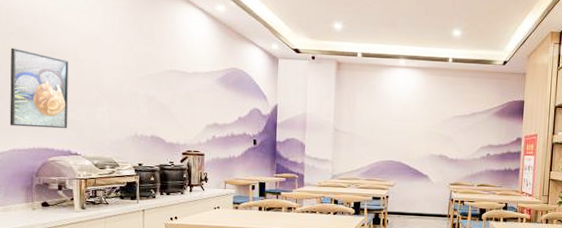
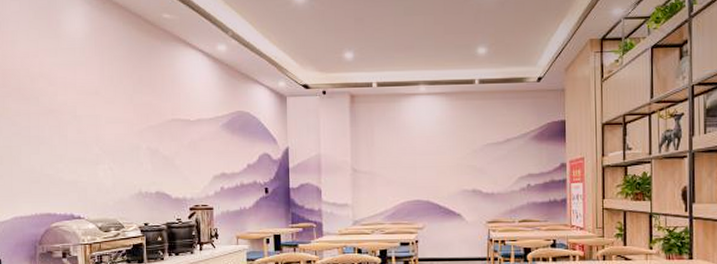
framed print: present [9,48,69,129] -> none [8,109,70,193]

